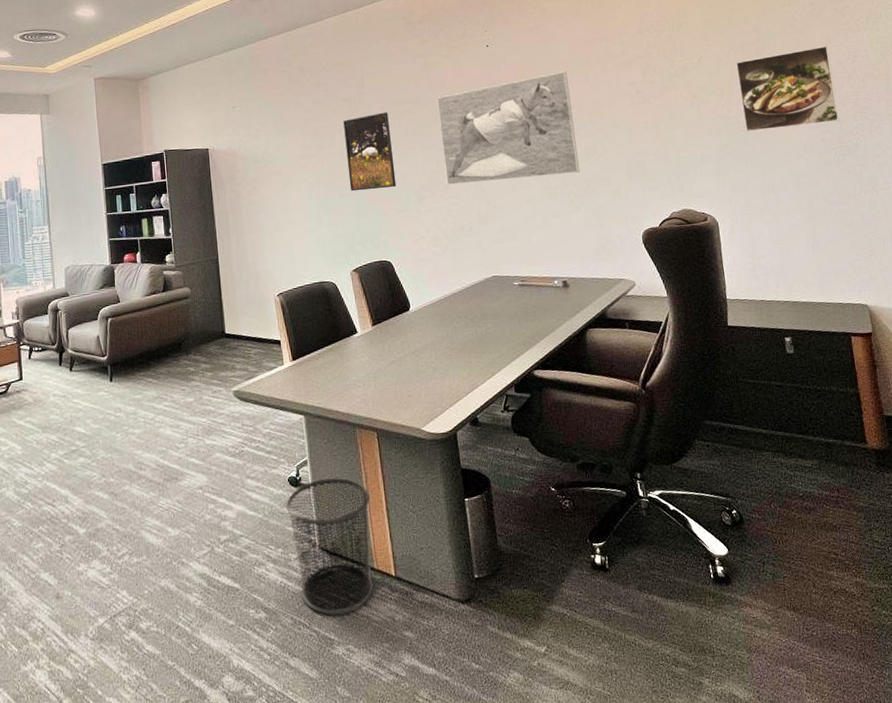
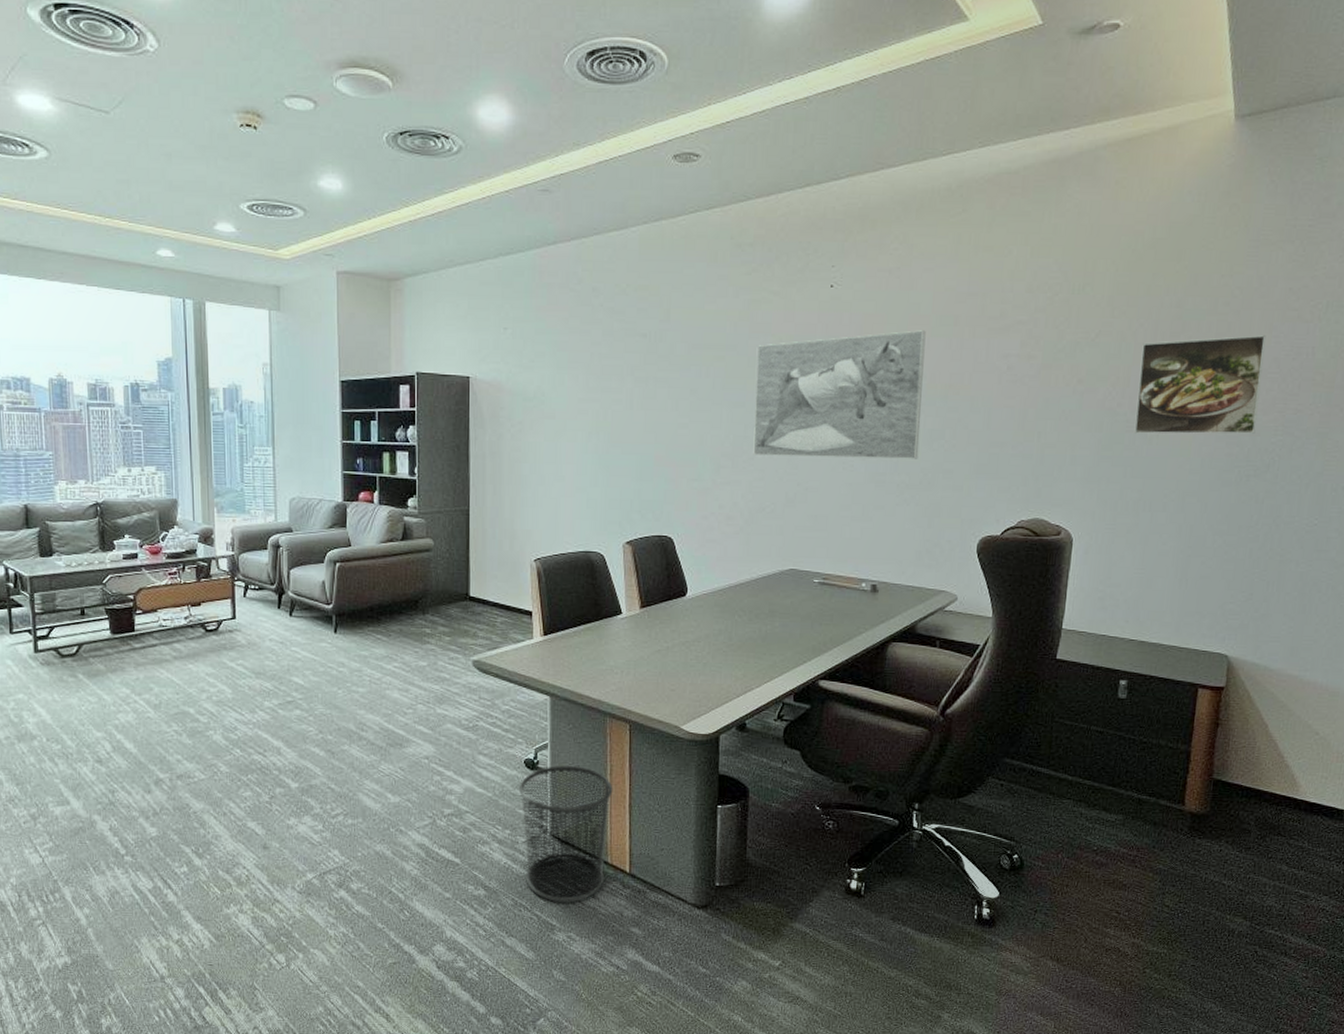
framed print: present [343,112,397,192] -> none [635,356,694,451]

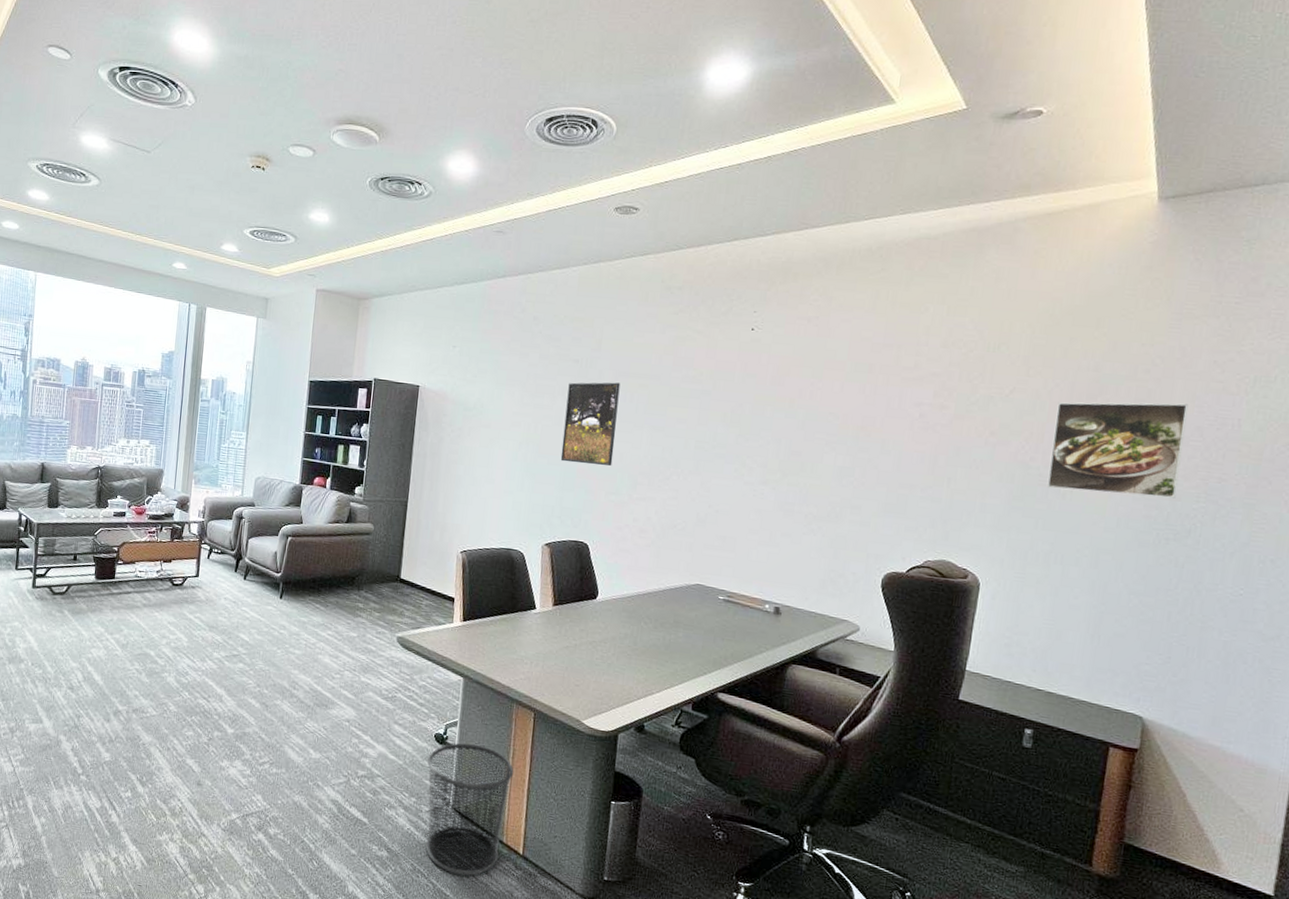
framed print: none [635,356,694,451] -> present [560,382,621,466]
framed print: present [753,330,926,459] -> none [668,374,841,493]

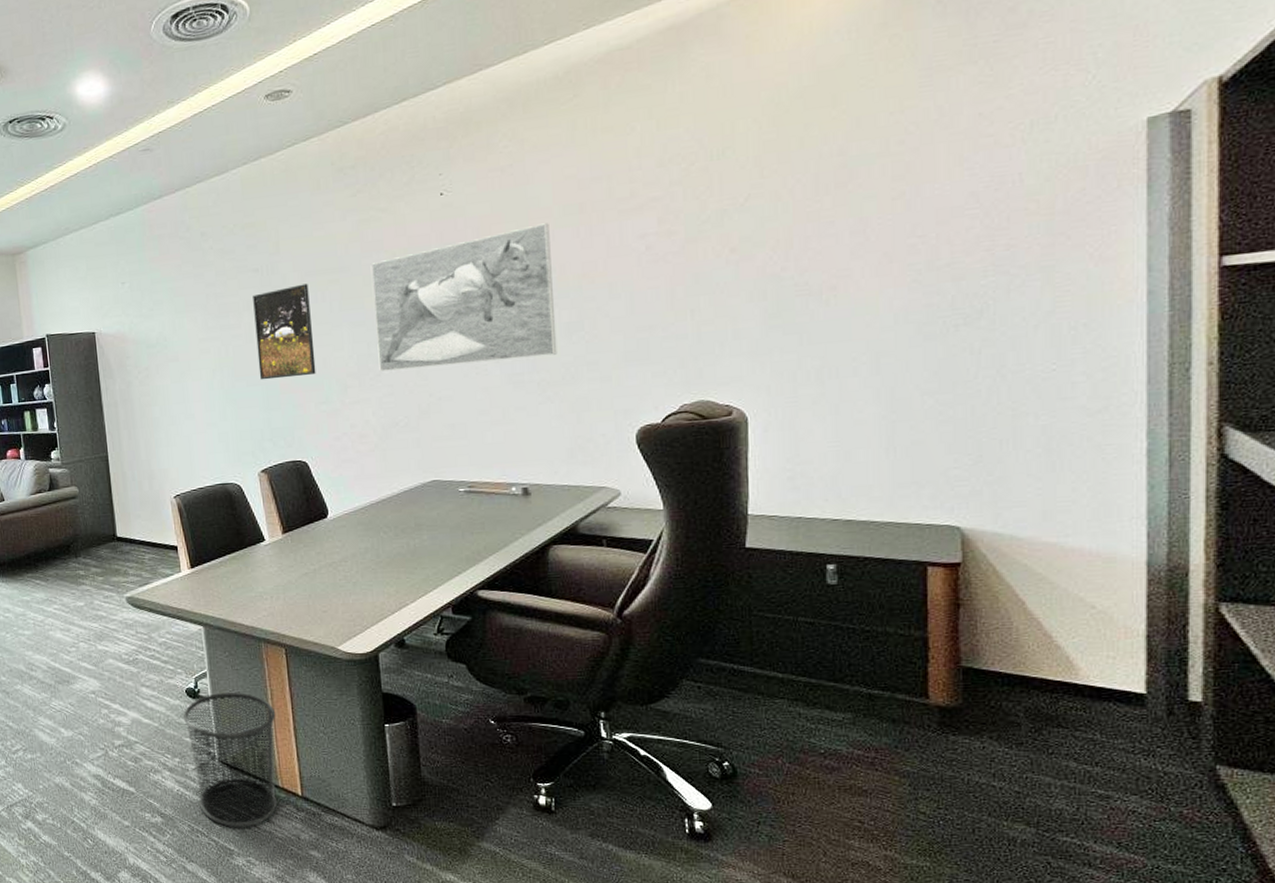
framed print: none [668,374,841,493] -> present [370,223,558,372]
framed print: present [1046,402,1189,499] -> none [803,169,958,297]

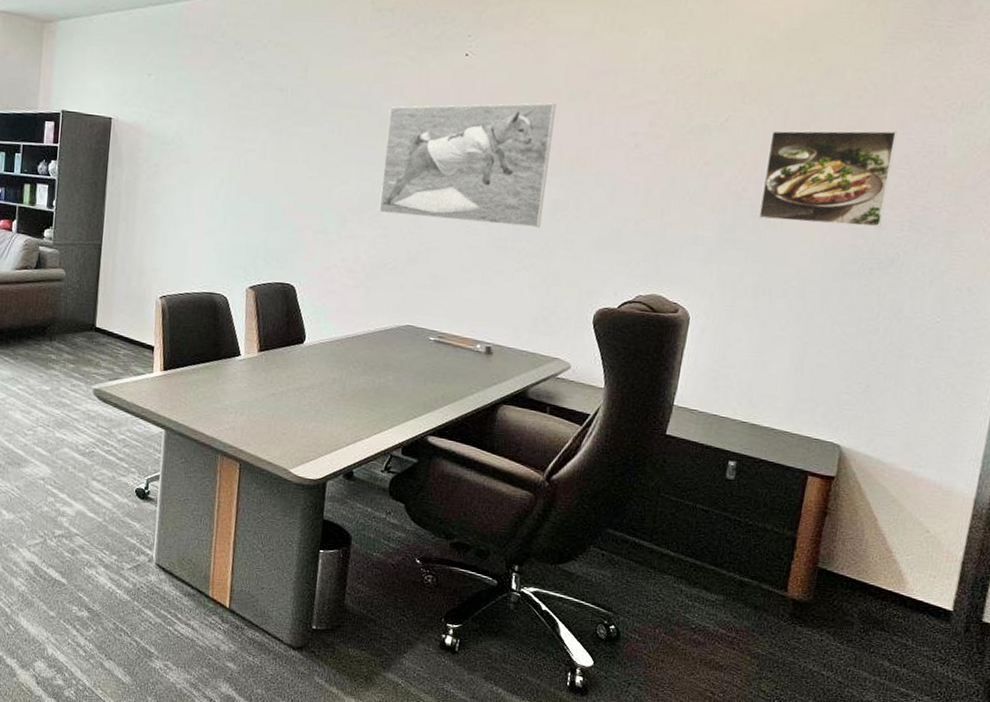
waste bin: present [183,693,277,827] -> none [128,497,220,632]
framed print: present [253,283,316,380] -> none [265,112,328,202]
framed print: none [803,169,958,297] -> present [757,130,898,228]

